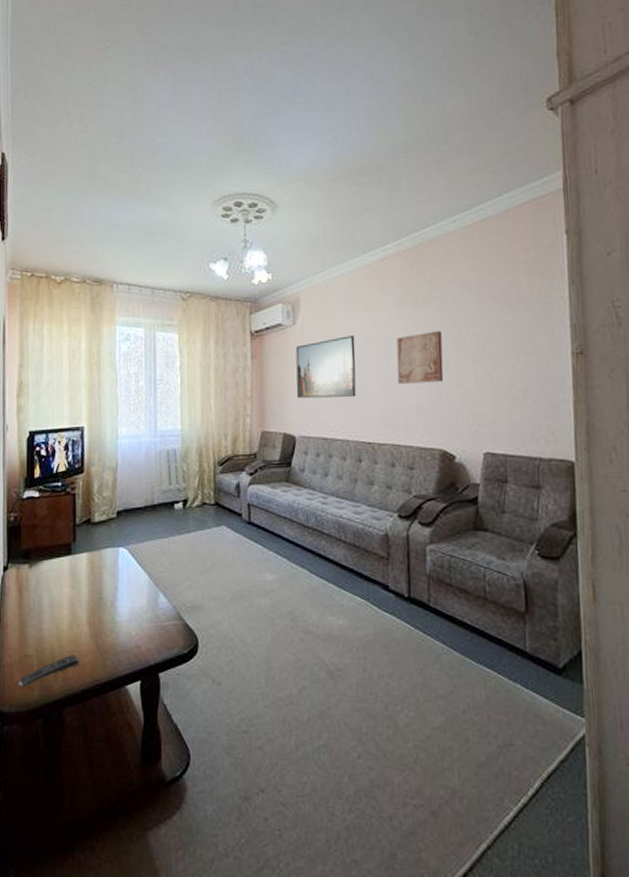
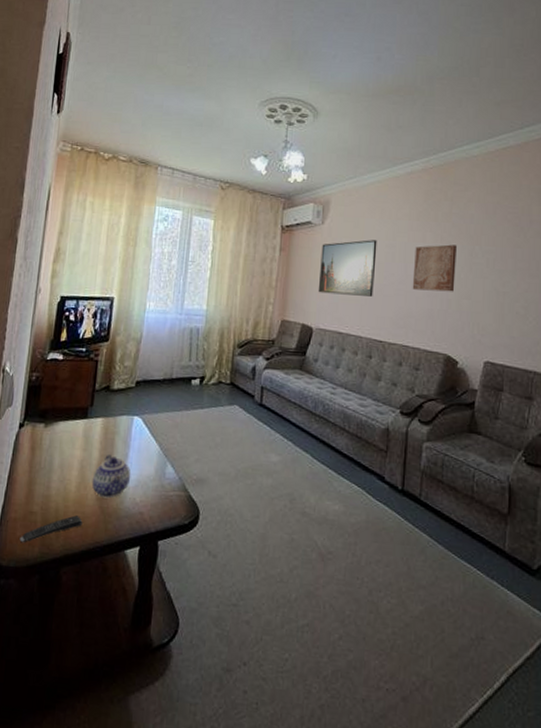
teapot: none [84,590,123,635] -> present [92,455,131,499]

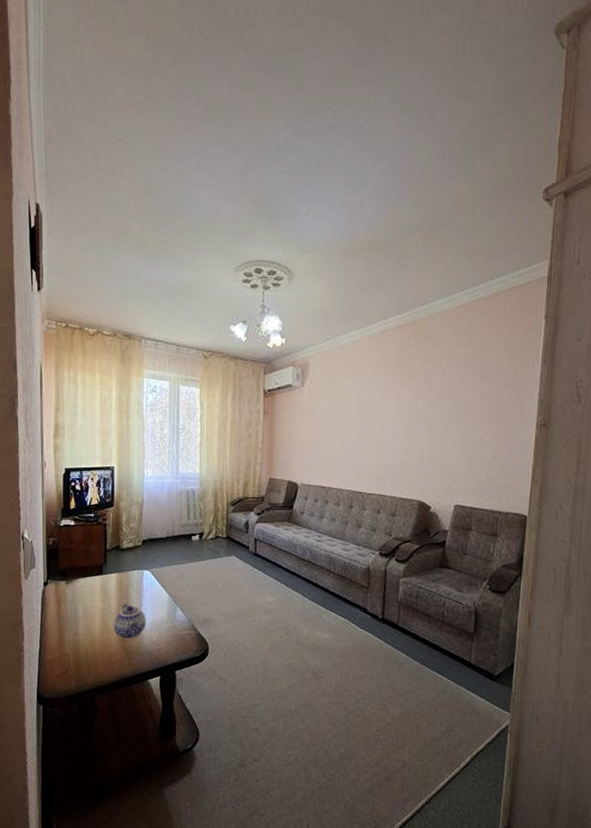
remote control: present [19,515,83,543] -> none [57,655,109,679]
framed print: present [318,240,377,297] -> none [301,399,355,452]
wall art: present [412,244,457,292] -> none [388,399,429,444]

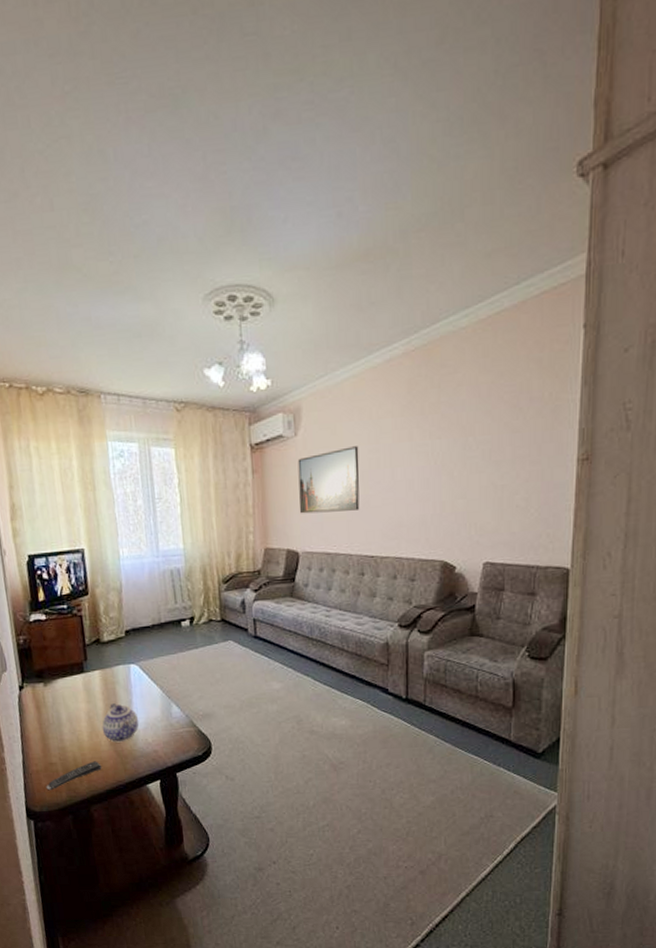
remote control: none [57,655,109,679] -> present [46,761,102,791]
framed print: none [301,399,355,452] -> present [297,446,360,514]

